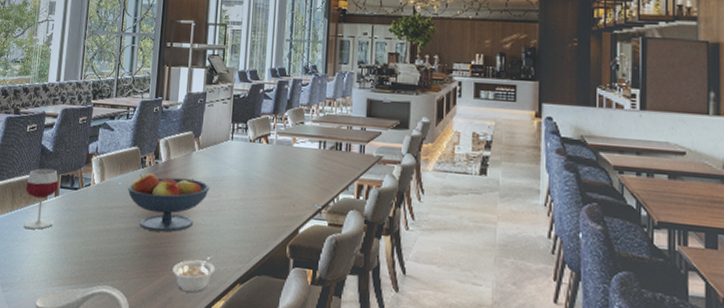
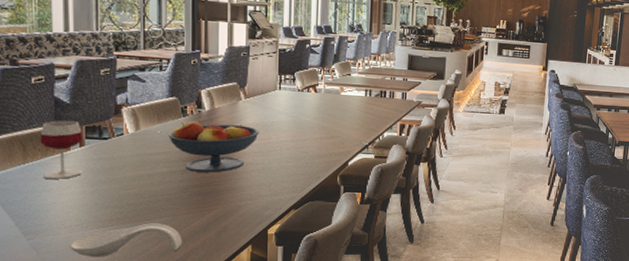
legume: present [172,256,216,292] -> none [225,189,270,220]

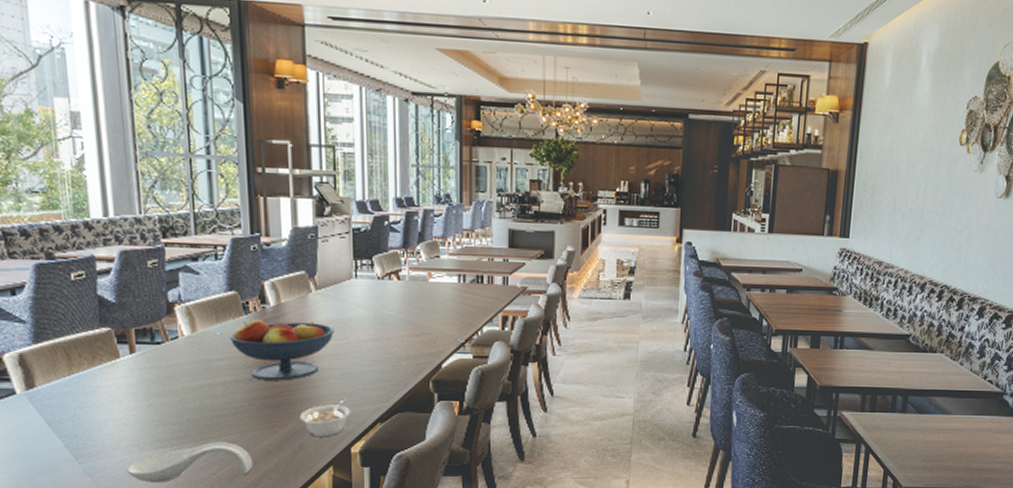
wineglass: present [40,120,82,179] -> none [84,322,134,392]
legume: none [225,189,270,220] -> present [300,399,351,436]

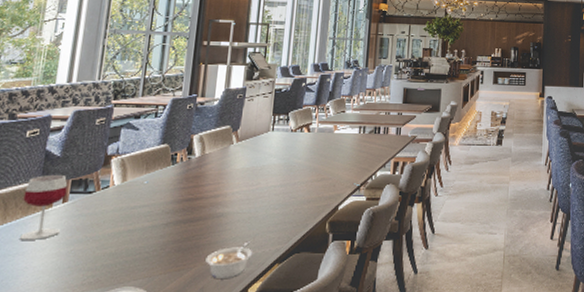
wineglass: none [84,322,134,392] -> present [20,174,68,240]
fruit bowl: present [229,320,335,381] -> none [155,170,248,225]

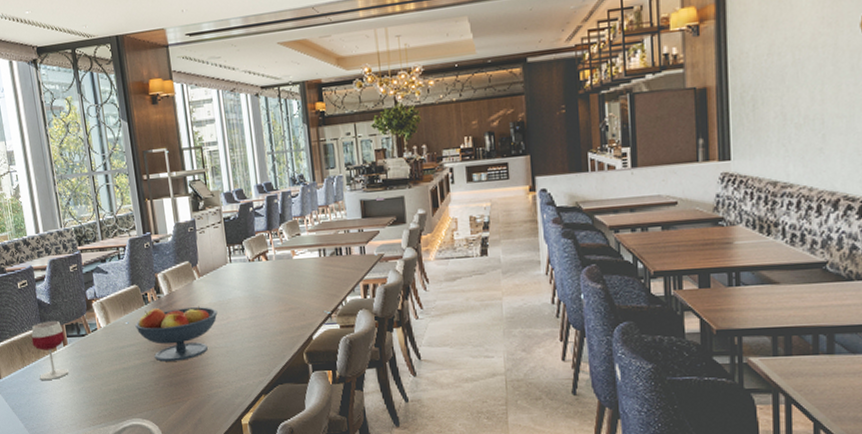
fruit bowl: none [155,170,248,225] -> present [135,306,218,362]
legume: present [205,241,253,278] -> none [196,375,239,410]

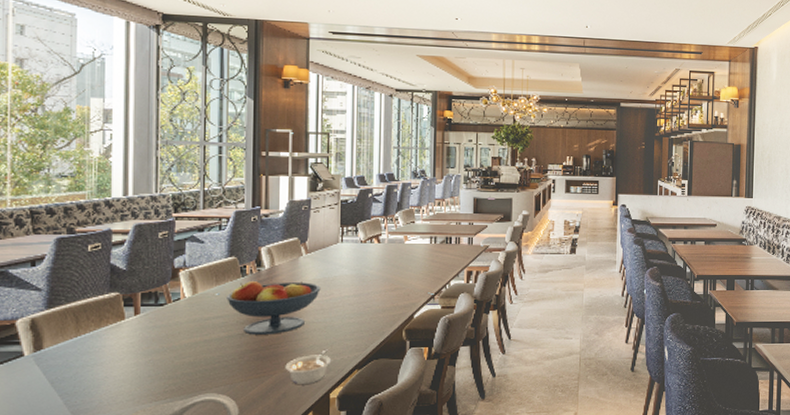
wineglass: present [31,320,69,380] -> none [94,287,138,351]
legume: none [196,375,239,410] -> present [285,349,332,384]

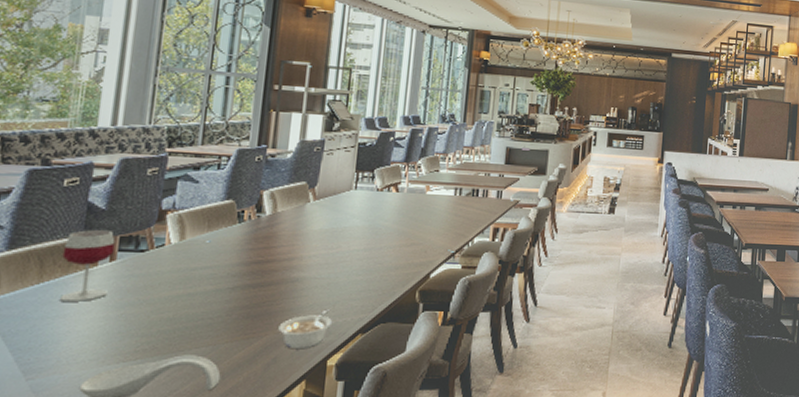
wineglass: none [94,287,138,351] -> present [60,229,116,302]
fruit bowl: present [227,281,321,335] -> none [218,229,327,290]

